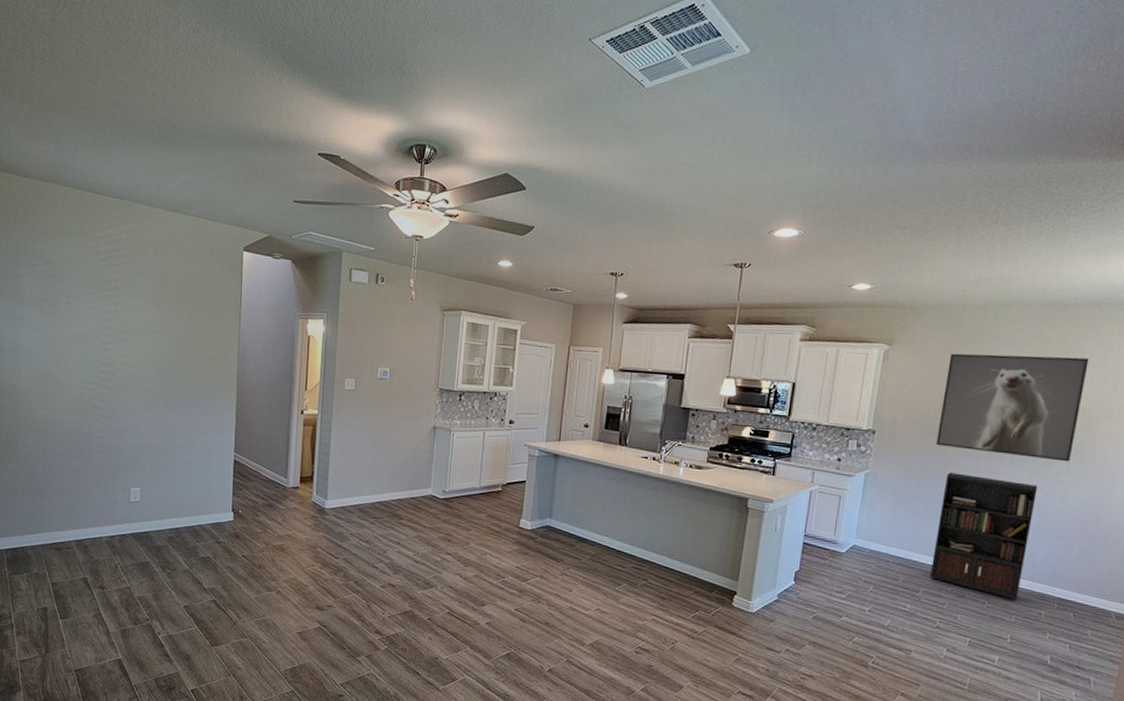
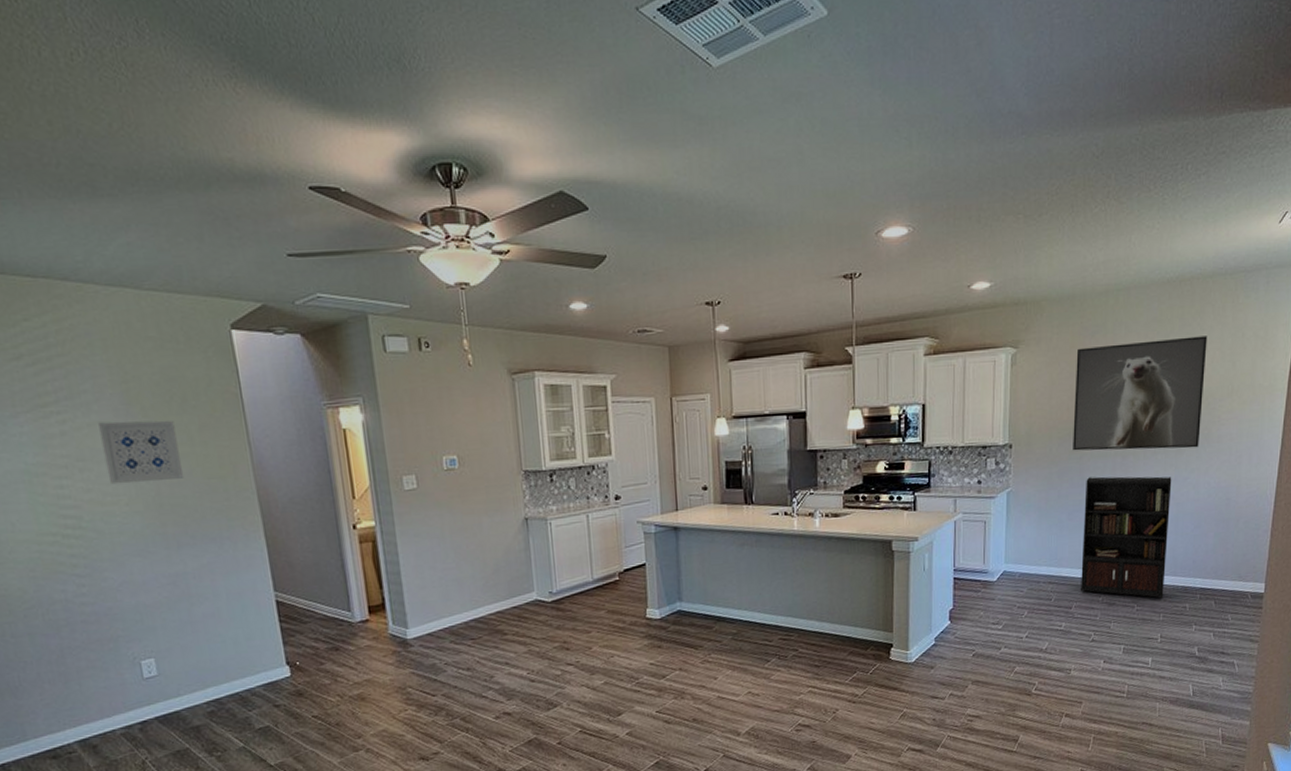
wall art: none [138,307,190,357] -> present [98,420,185,485]

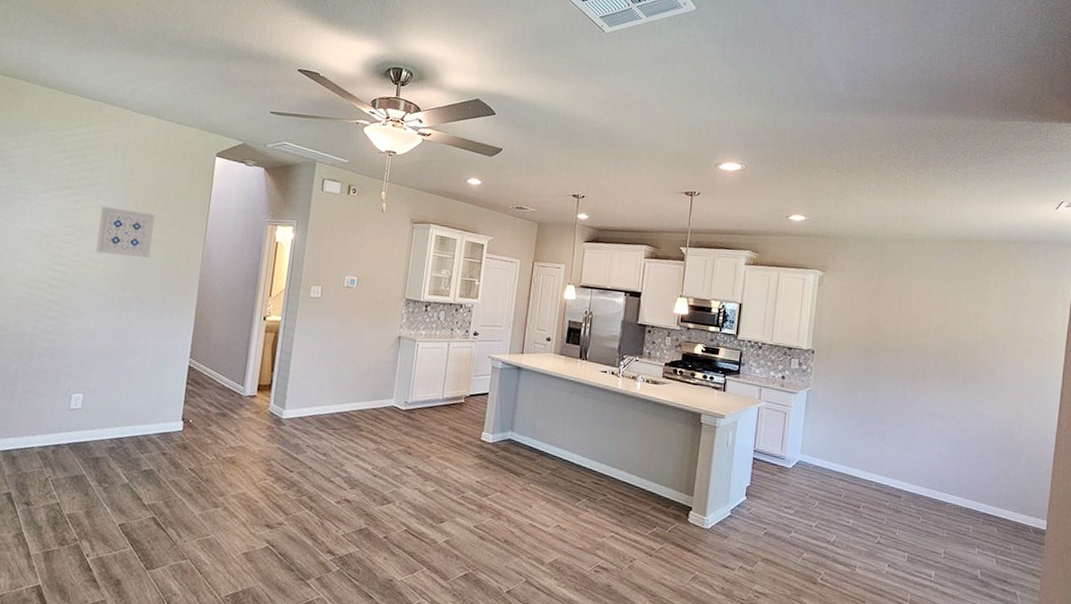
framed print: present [1073,336,1208,451] -> none [868,281,992,383]
bookcase: present [1081,476,1188,598] -> none [869,391,972,515]

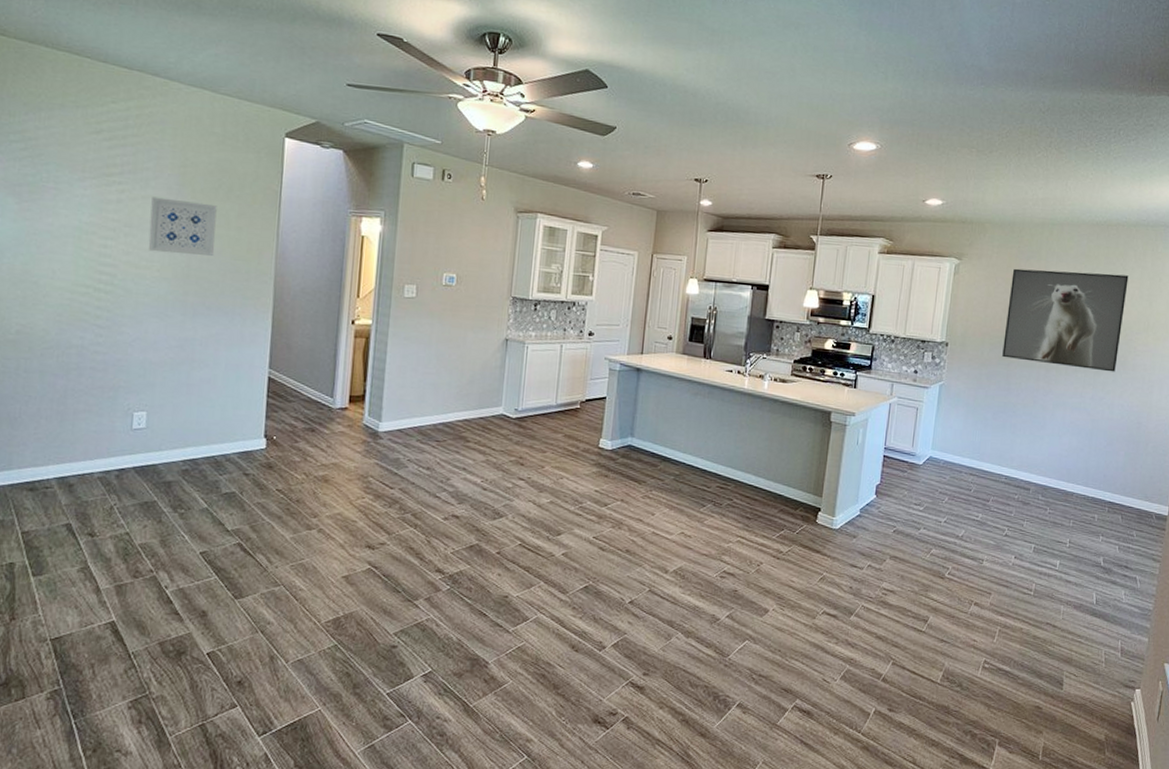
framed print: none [868,281,992,383] -> present [1002,268,1129,372]

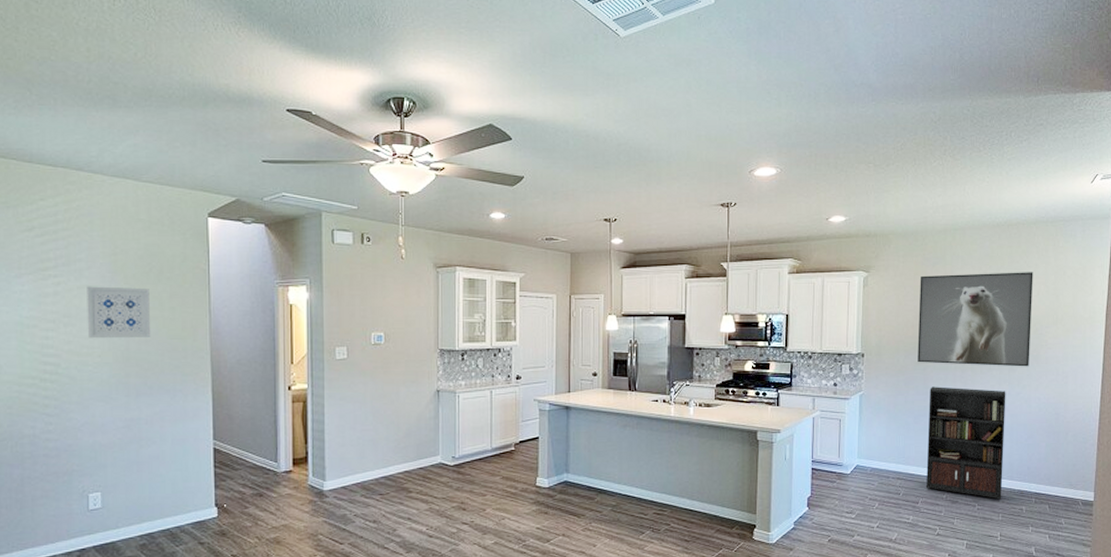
bookcase: none [999,383,1098,506] -> present [926,386,1024,500]

